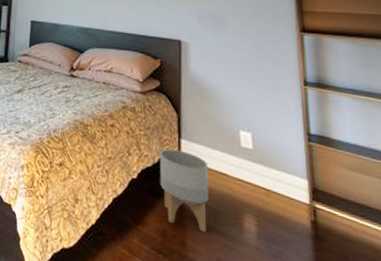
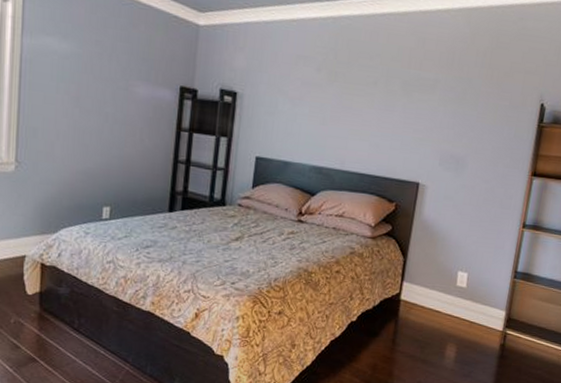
planter: present [160,148,209,233] -> none [377,291,424,362]

